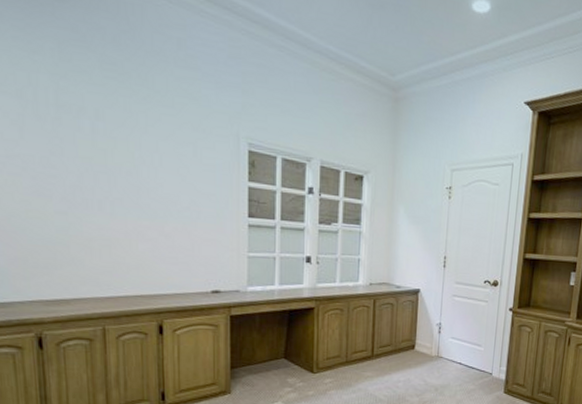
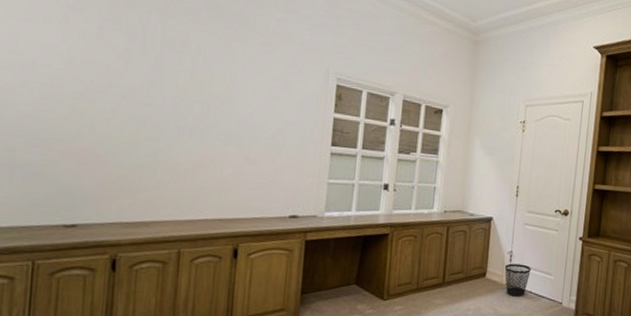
wastebasket: none [433,335,461,368] -> present [504,263,531,297]

